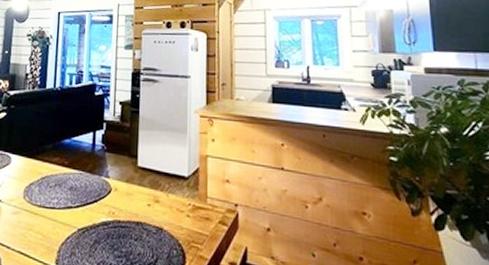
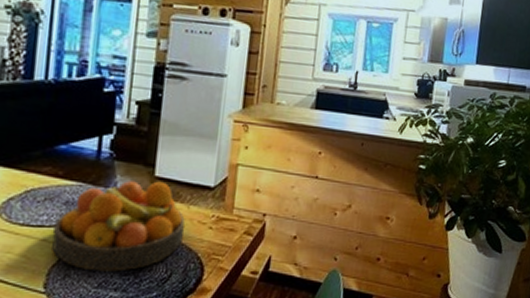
fruit bowl: none [61,170,165,253] -> present [52,181,185,272]

